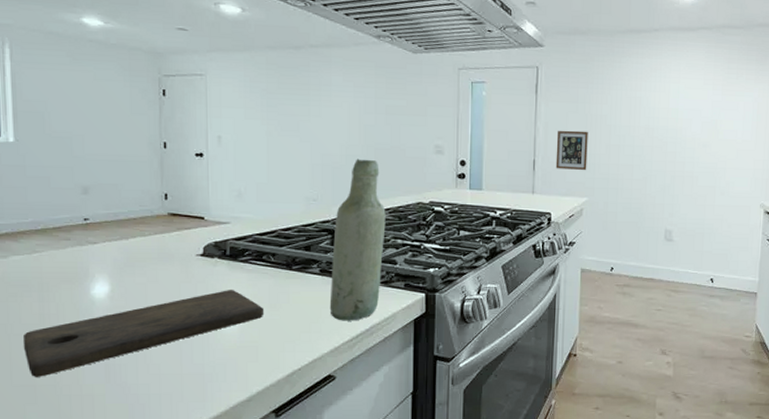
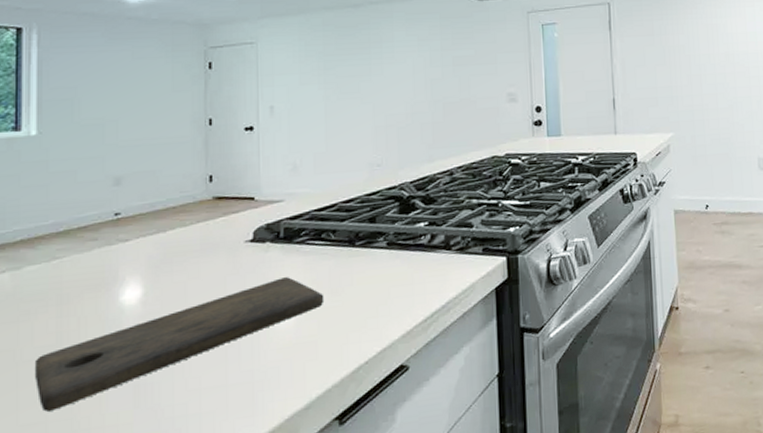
bottle: present [329,159,386,321] -> none [399,115,459,300]
picture frame: present [555,130,588,170] -> none [635,63,670,106]

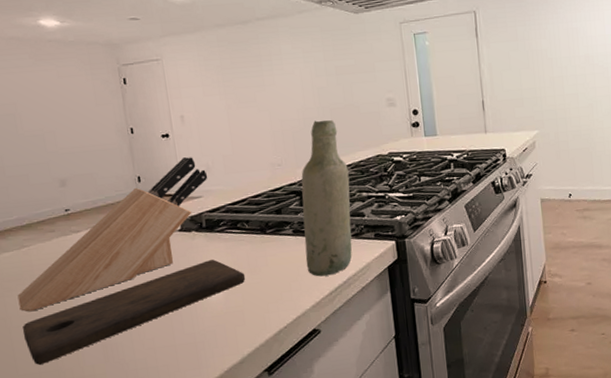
knife block: none [36,154,294,342] -> present [17,157,208,312]
bottle: none [399,115,459,300] -> present [301,120,352,277]

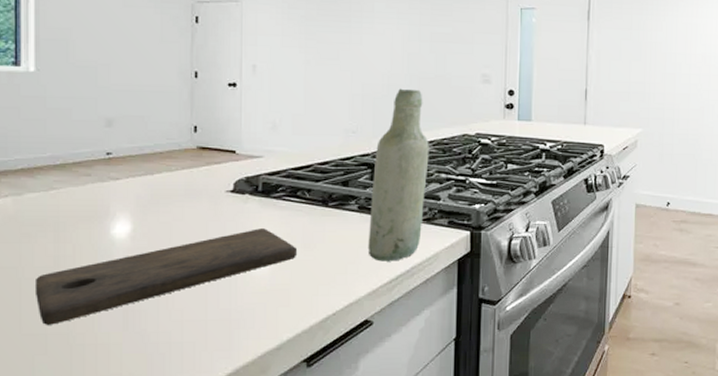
knife block: present [17,157,208,312] -> none [36,111,273,263]

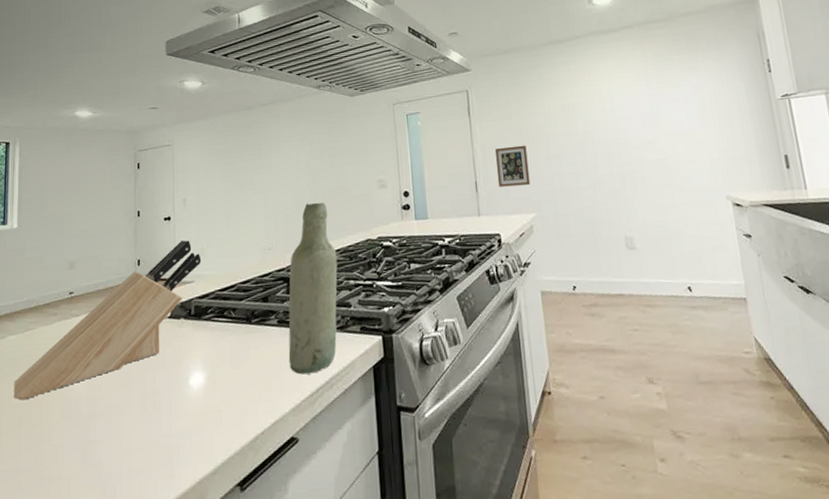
cutting board: present [34,228,298,325] -> none [12,350,227,461]
knife block: none [36,111,273,263] -> present [13,240,202,401]
picture frame: none [608,58,643,100] -> present [495,145,531,188]

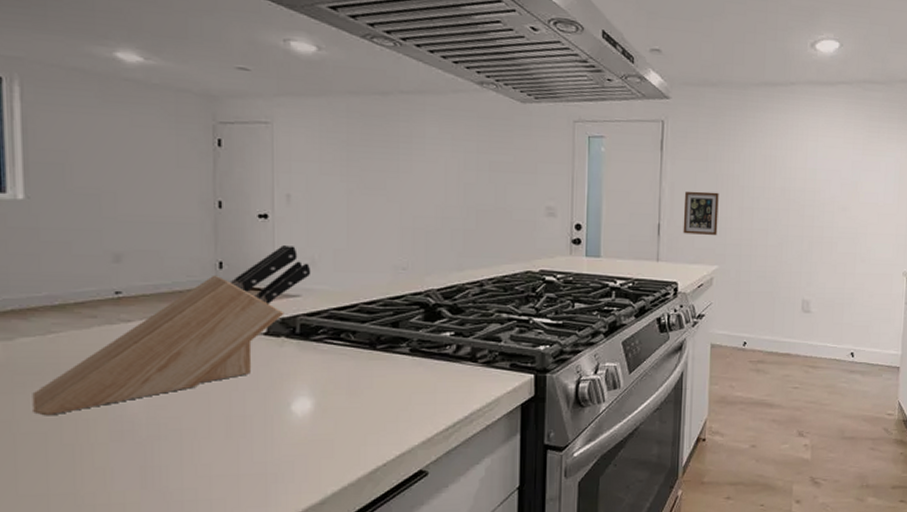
bottle: present [288,203,338,375] -> none [421,221,489,408]

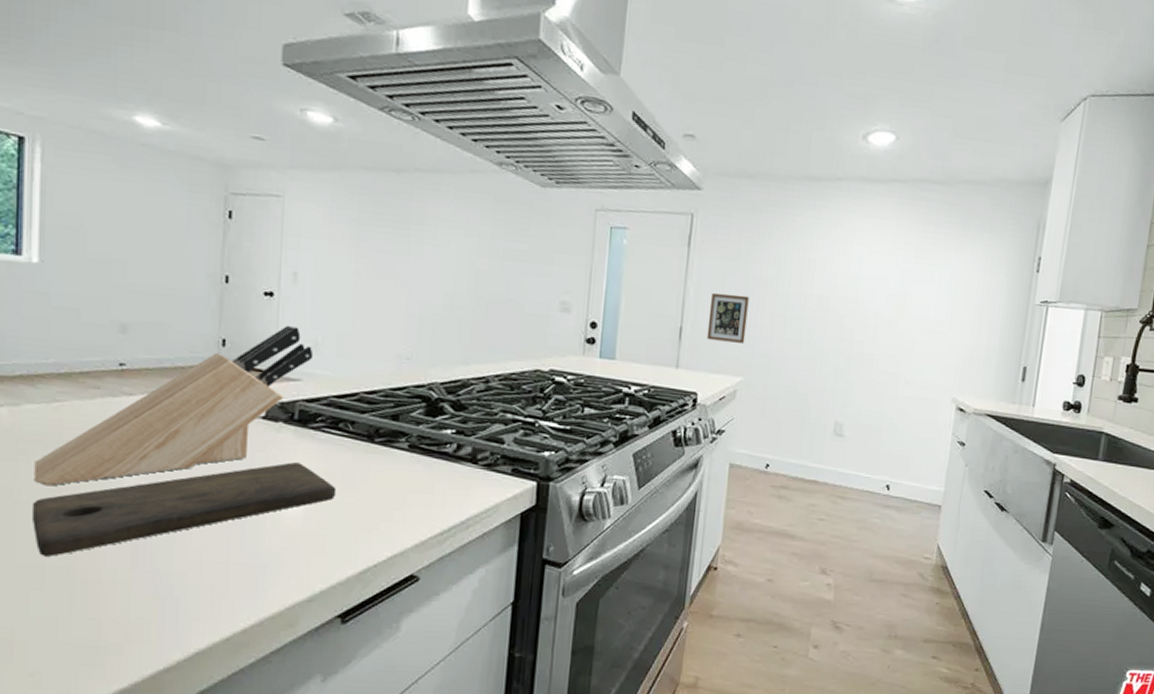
cutting board: none [32,374,342,485] -> present [31,462,337,557]

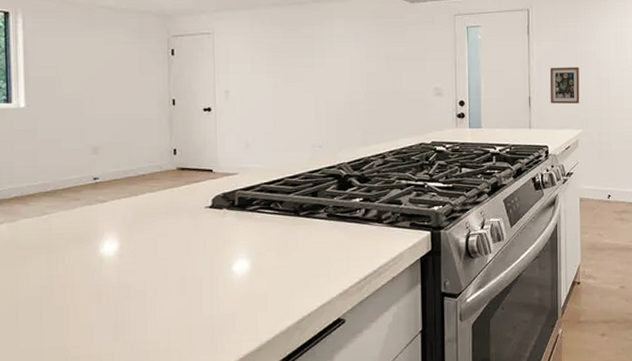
cutting board: present [31,462,337,557] -> none [30,239,273,341]
knife block: present [34,326,314,486] -> none [30,133,246,283]

